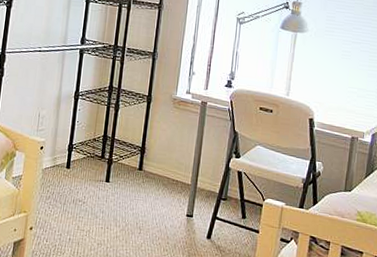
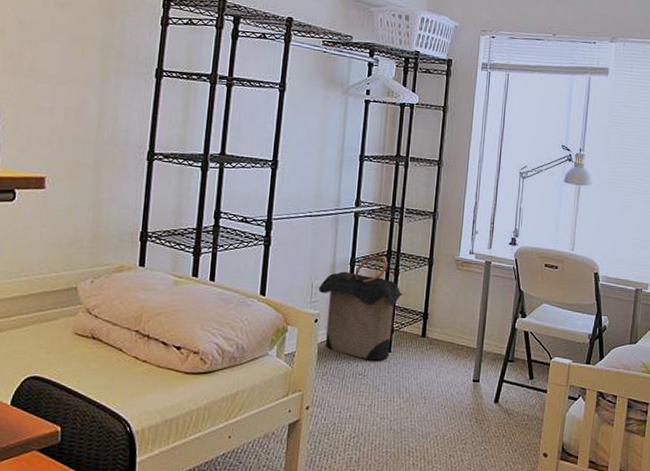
laundry hamper: none [45,91,123,190] -> present [319,256,404,361]

